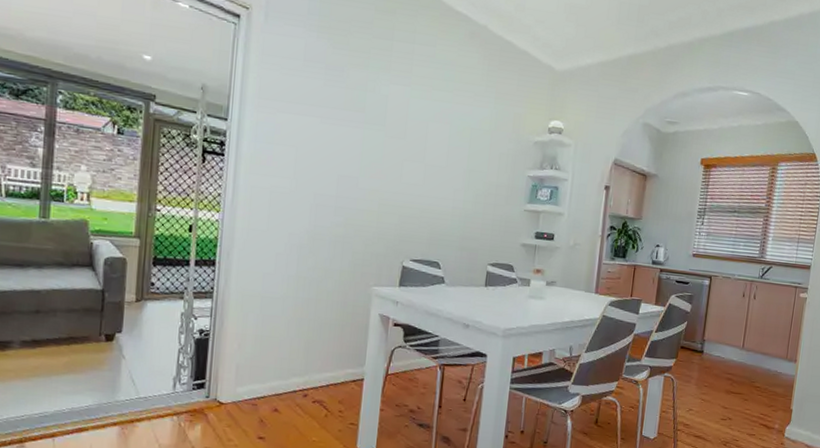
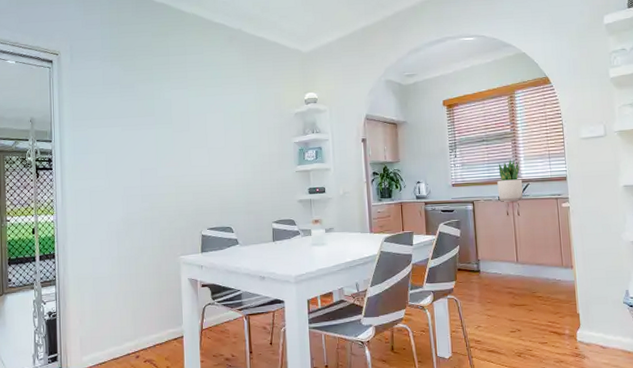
planter: none [738,237,767,284] -> present [497,159,523,202]

